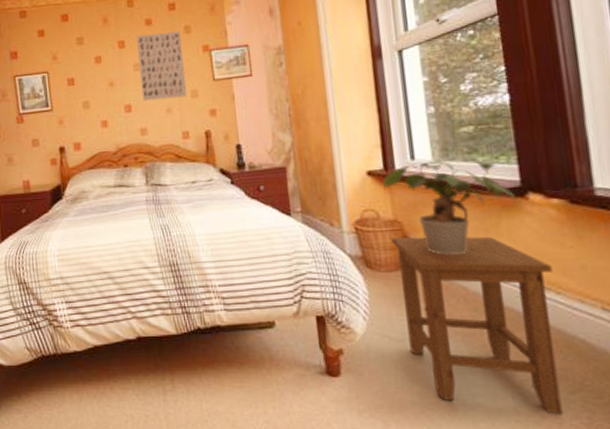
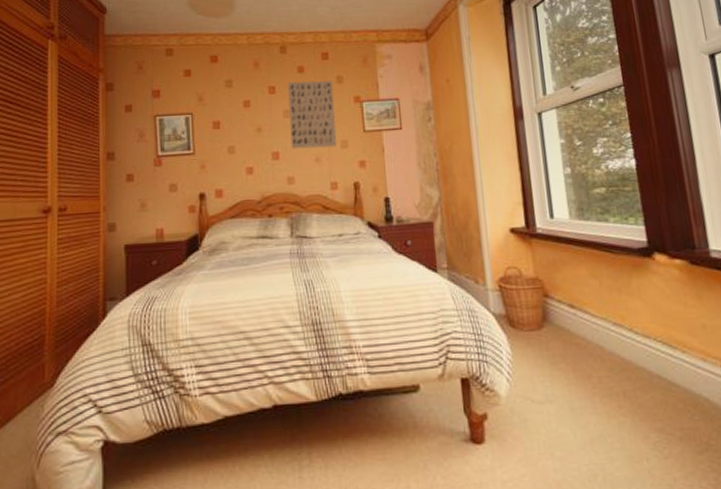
potted plant: present [382,159,516,256] -> none [524,218,644,315]
stool: present [391,236,563,415] -> none [533,295,693,477]

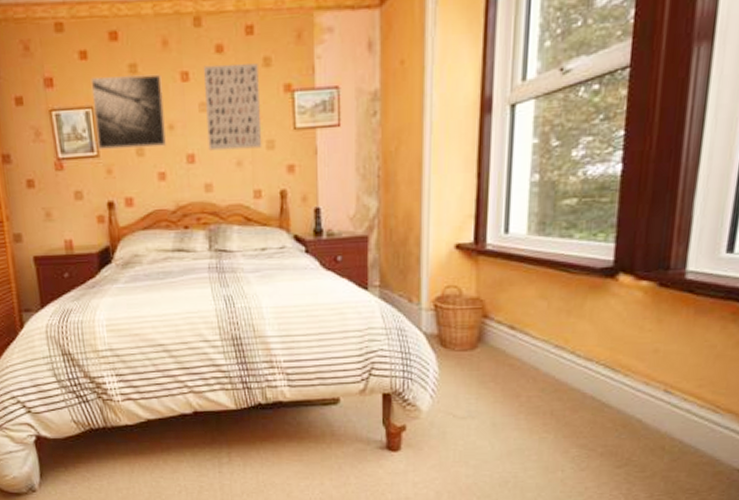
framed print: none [192,88,254,149] -> present [90,74,166,151]

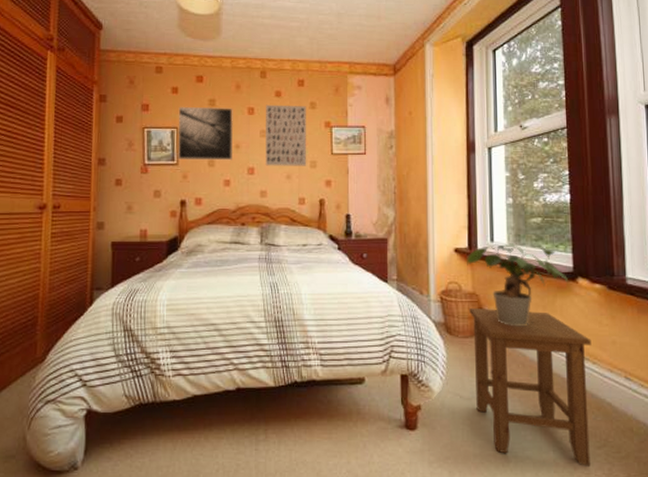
potted plant: none [469,234,606,336] -> present [466,243,569,327]
stool: none [470,316,626,486] -> present [469,309,592,466]

